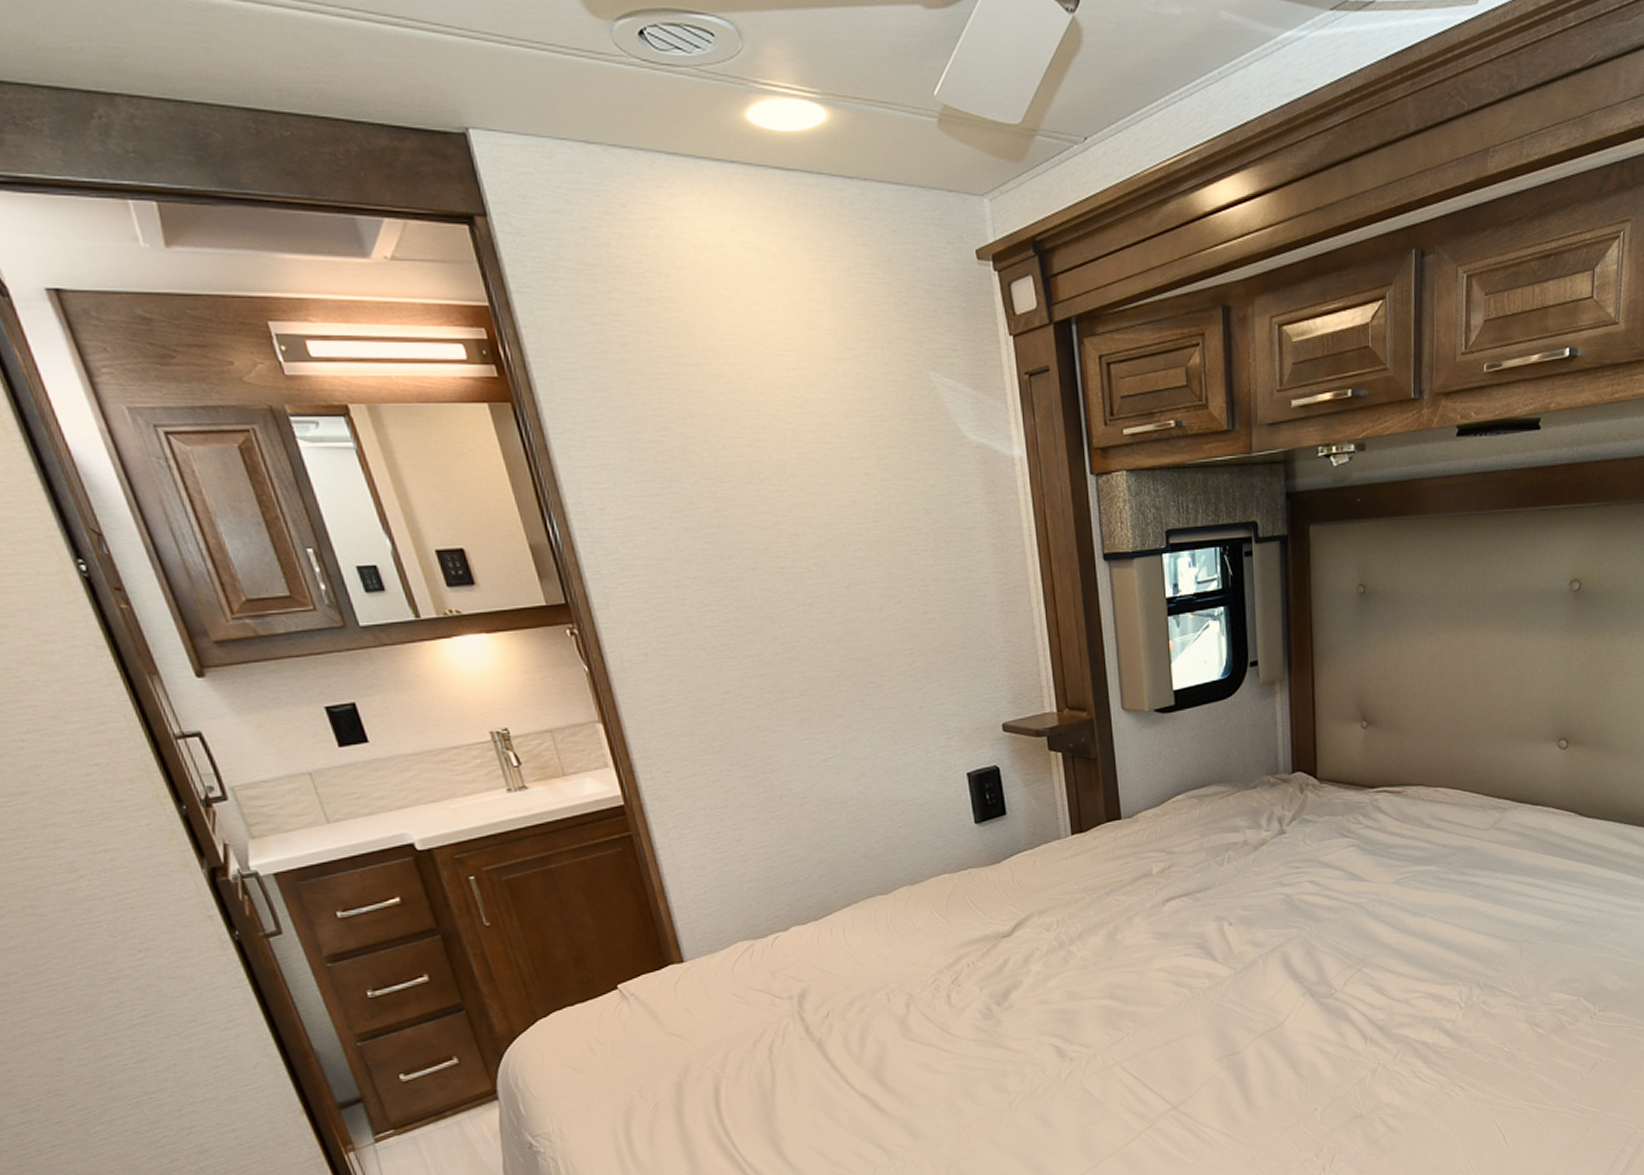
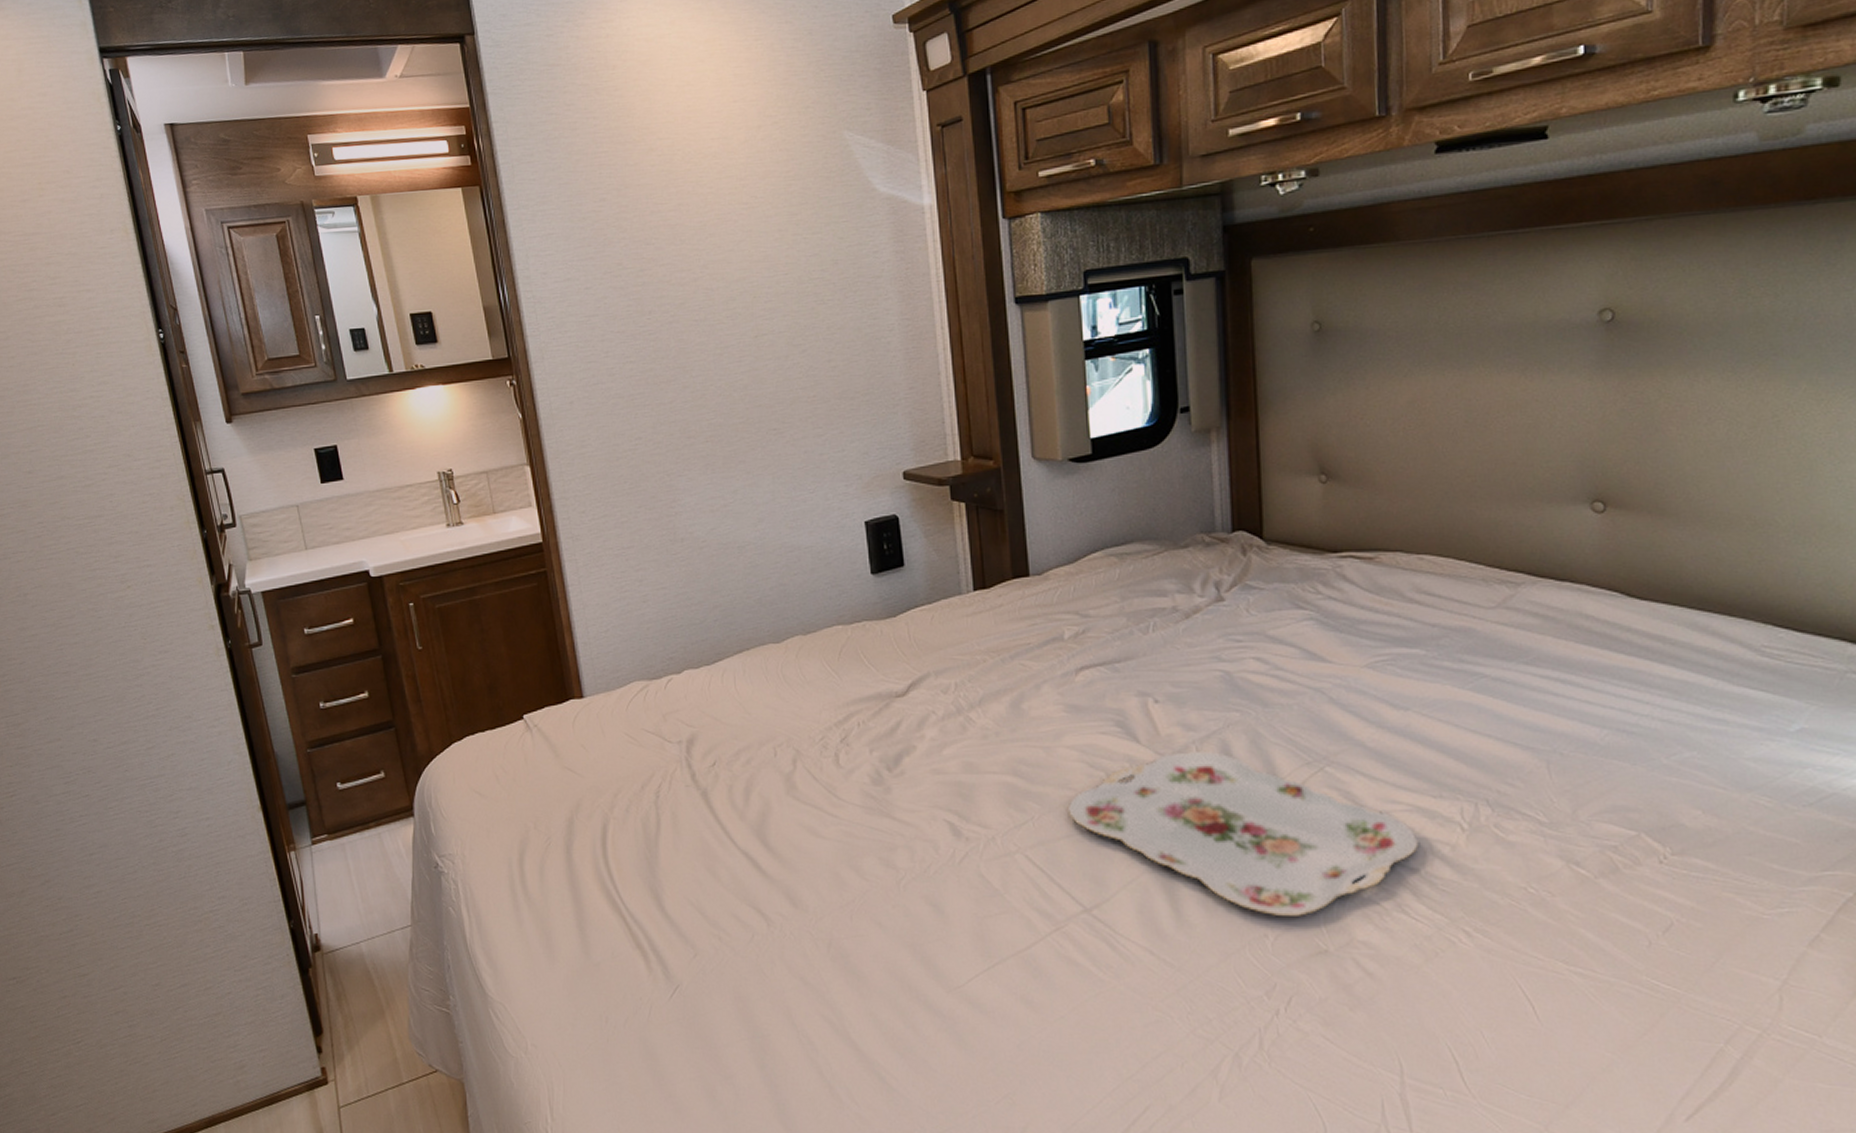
serving tray: none [1157,962,1429,1093] -> present [1067,750,1419,916]

